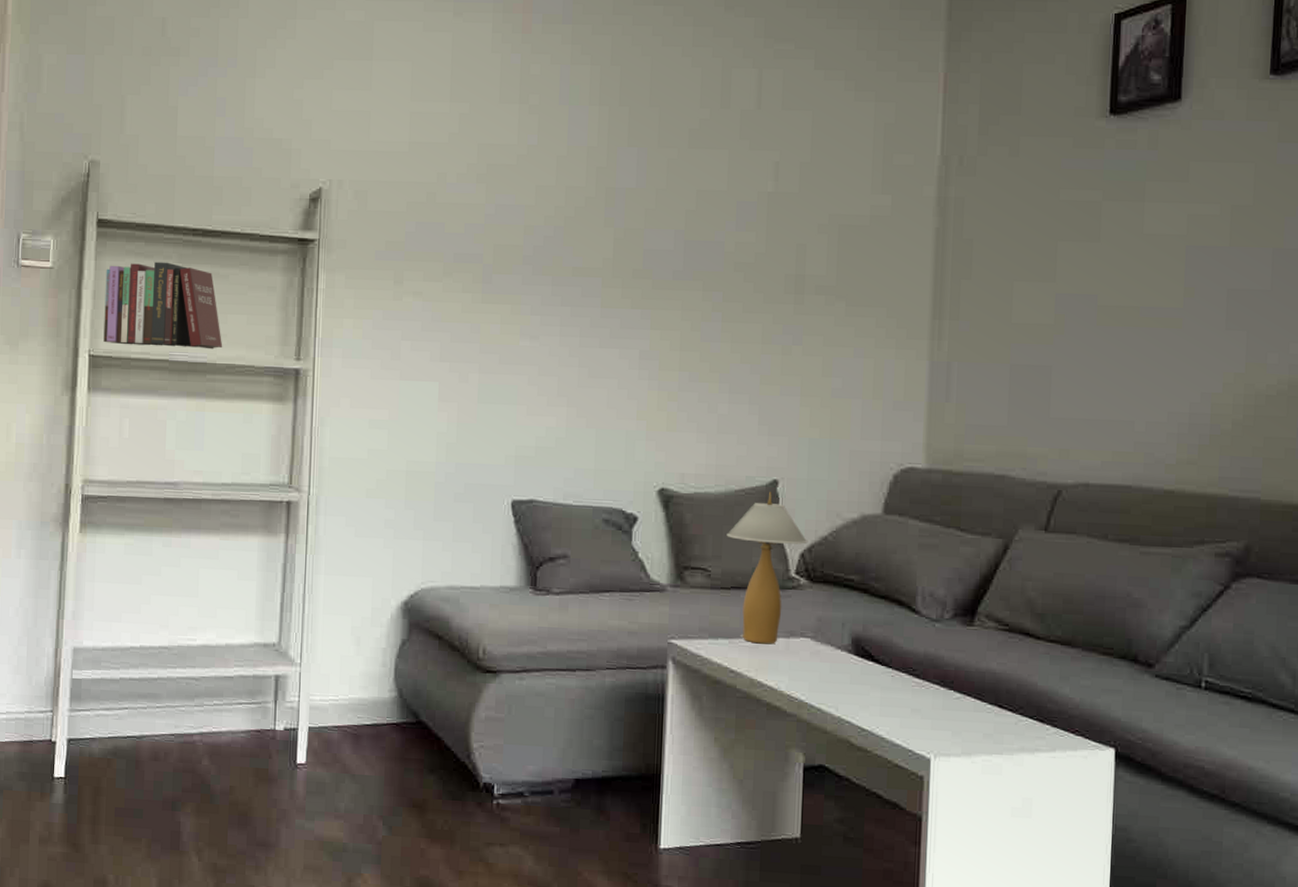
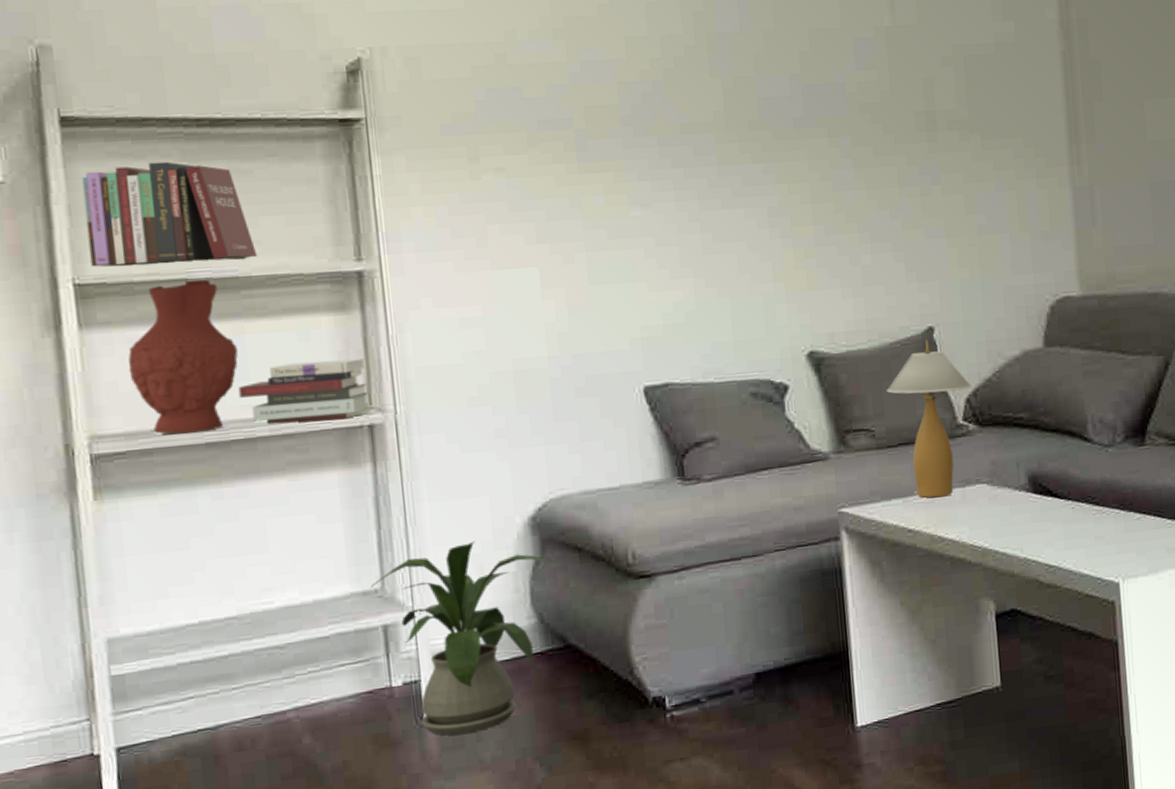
decorative vase: none [118,360,198,488] -> present [128,277,238,434]
books: none [194,440,291,494] -> present [238,358,372,425]
house plant: none [271,615,419,783] -> present [371,541,556,736]

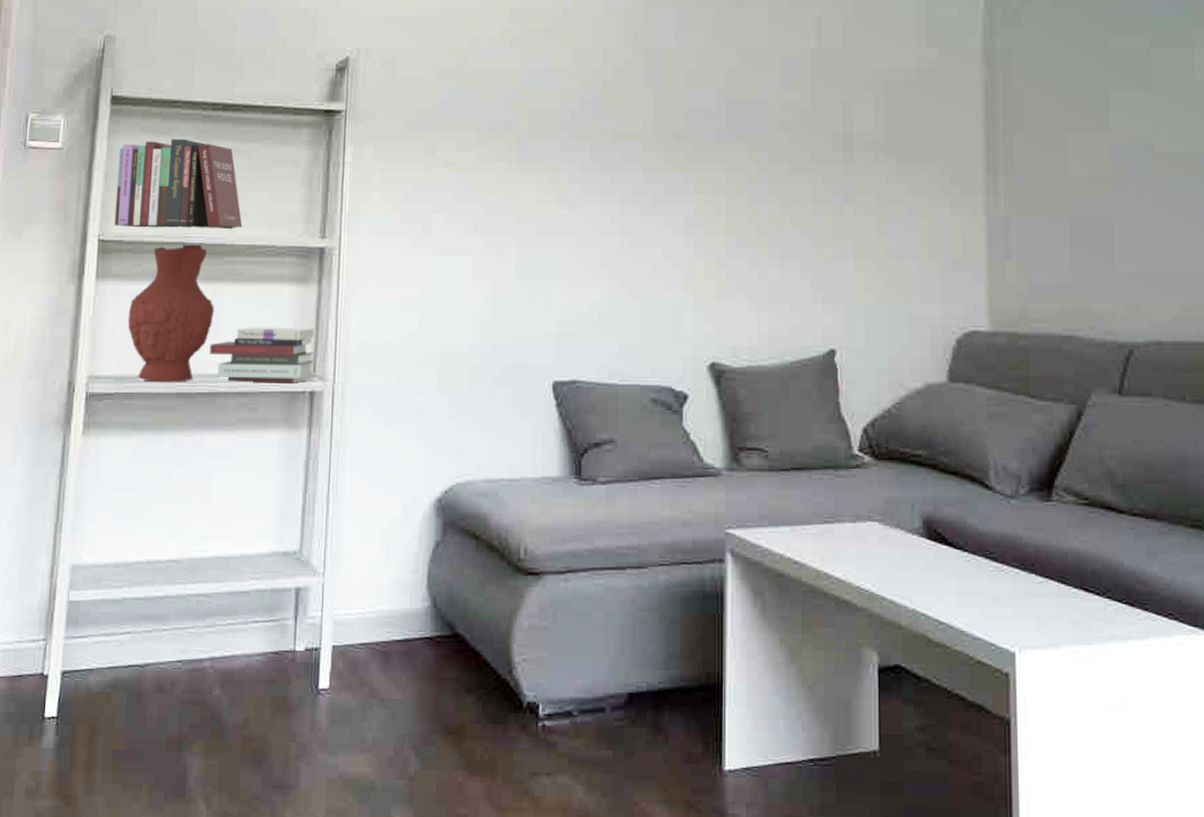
house plant: present [371,541,556,736] -> none [291,516,454,710]
table lamp: present [886,339,972,498] -> none [783,361,870,530]

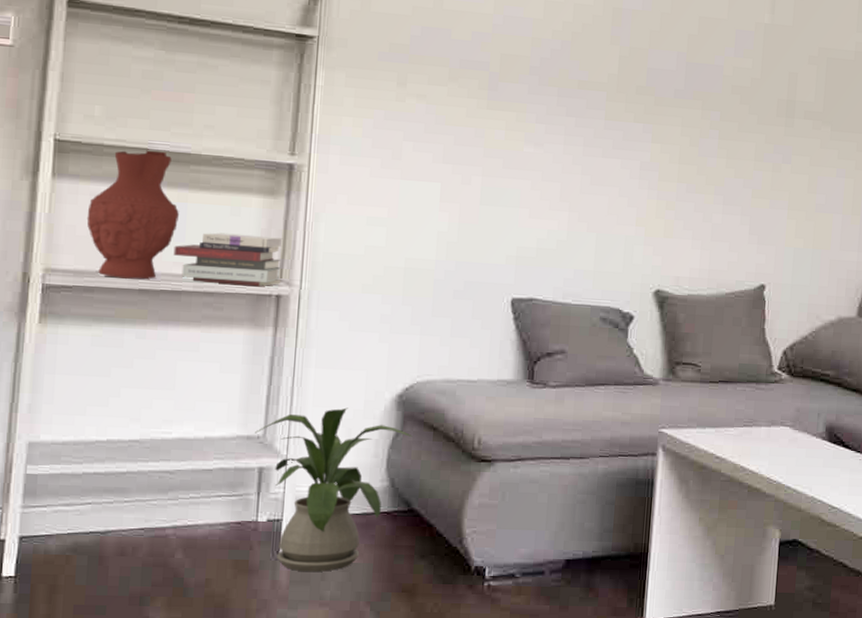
books: present [114,139,243,230] -> none [72,47,210,140]
house plant: none [291,516,454,710] -> present [255,407,413,572]

